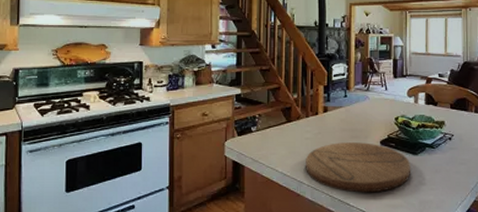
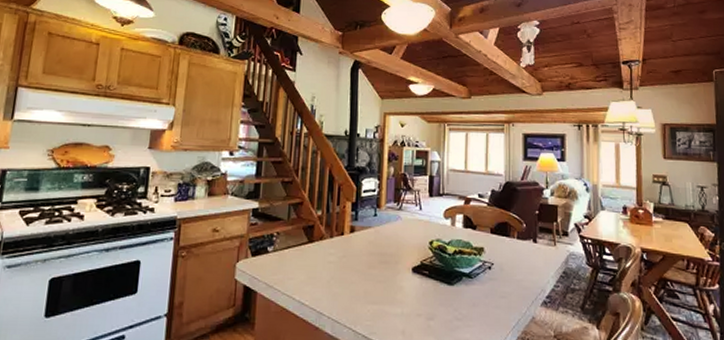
cutting board: present [306,142,410,193] -> none [327,268,445,329]

